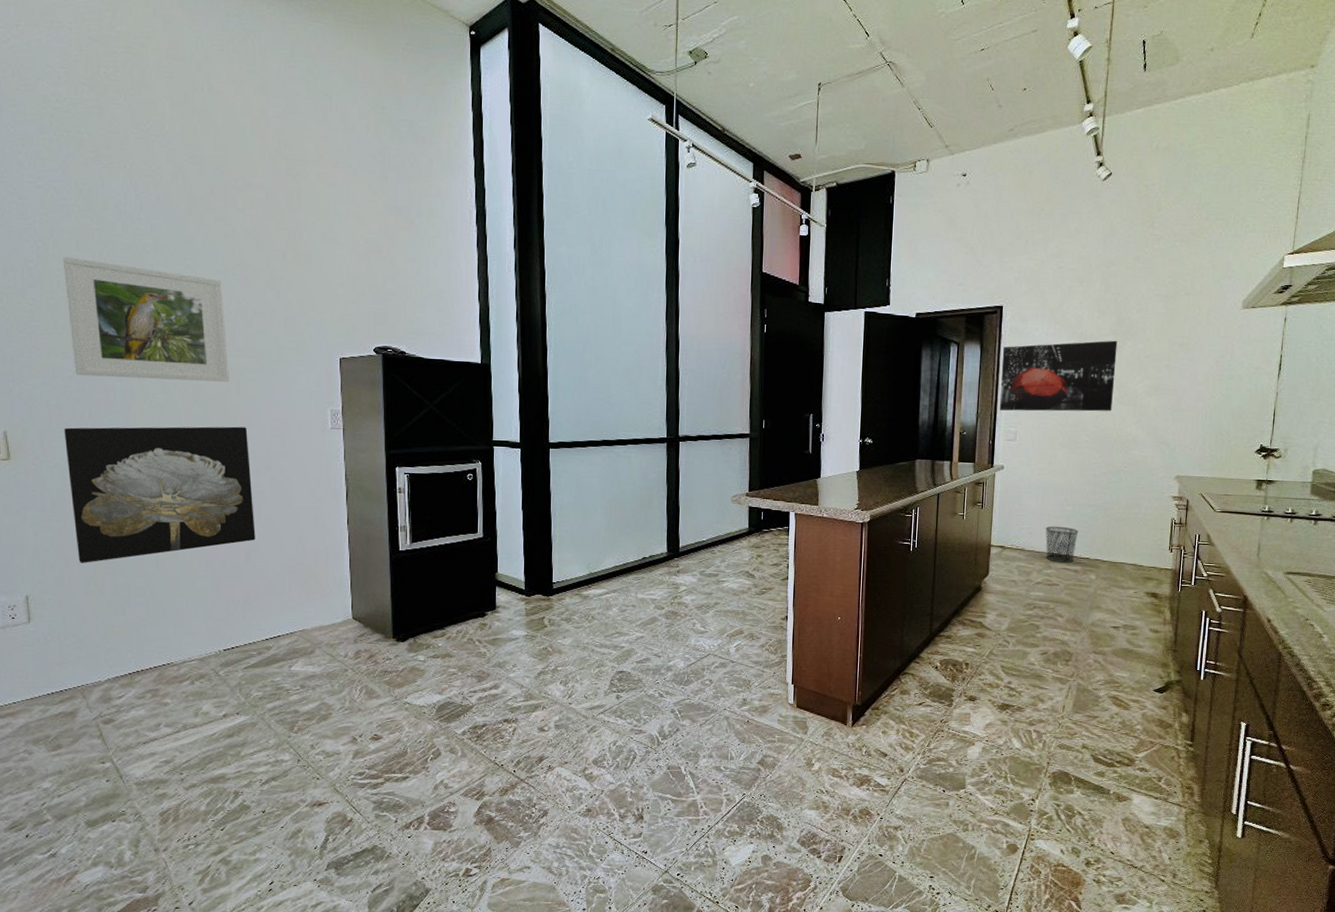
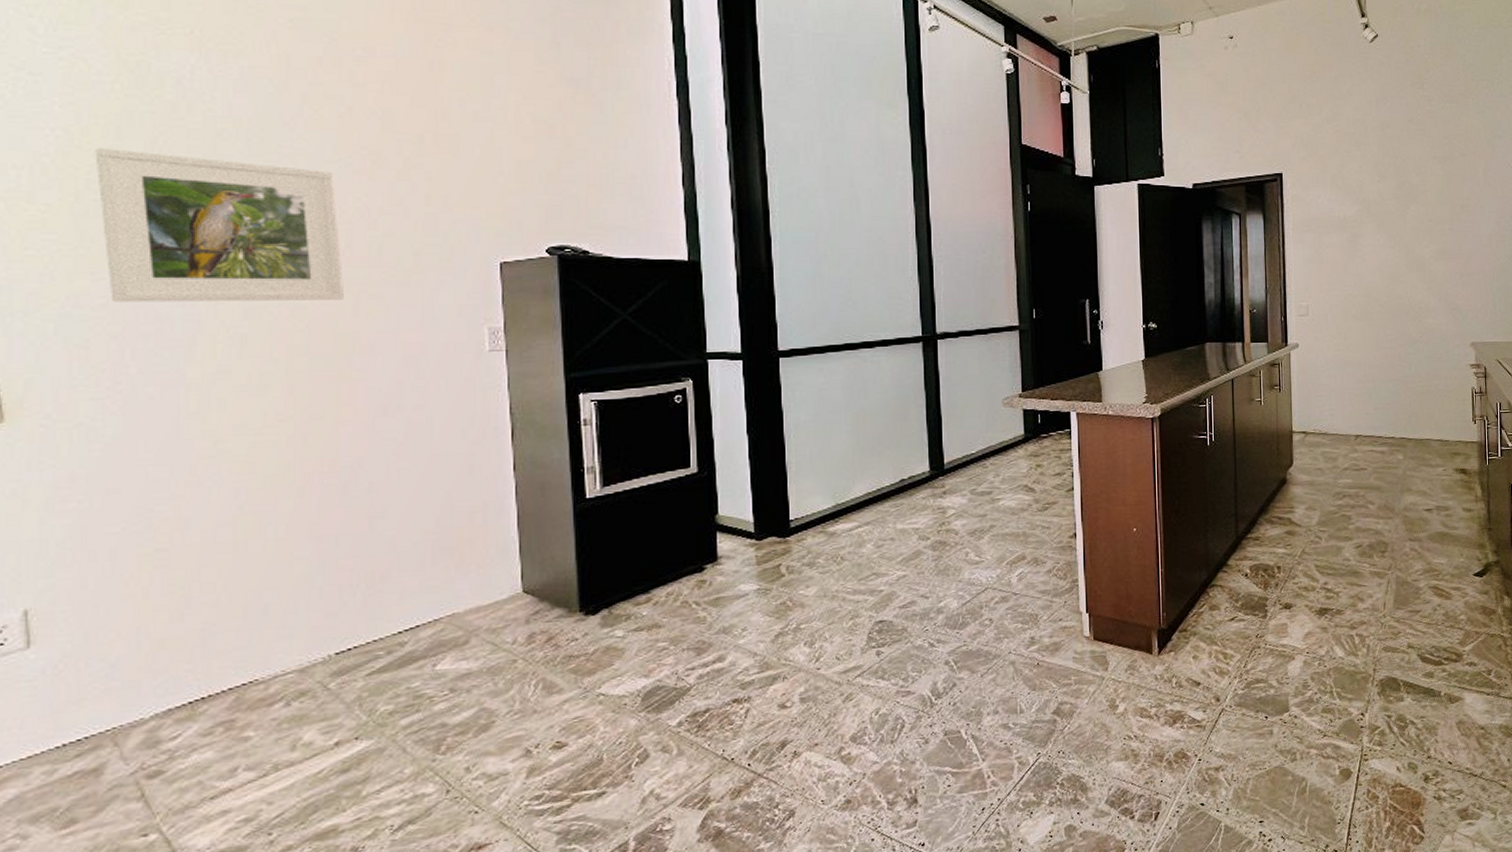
wall art: present [64,426,255,563] -> none [91,356,383,556]
wall art: present [999,340,1118,412] -> none [1286,205,1402,285]
waste bin: present [1045,526,1079,563] -> none [1347,405,1381,445]

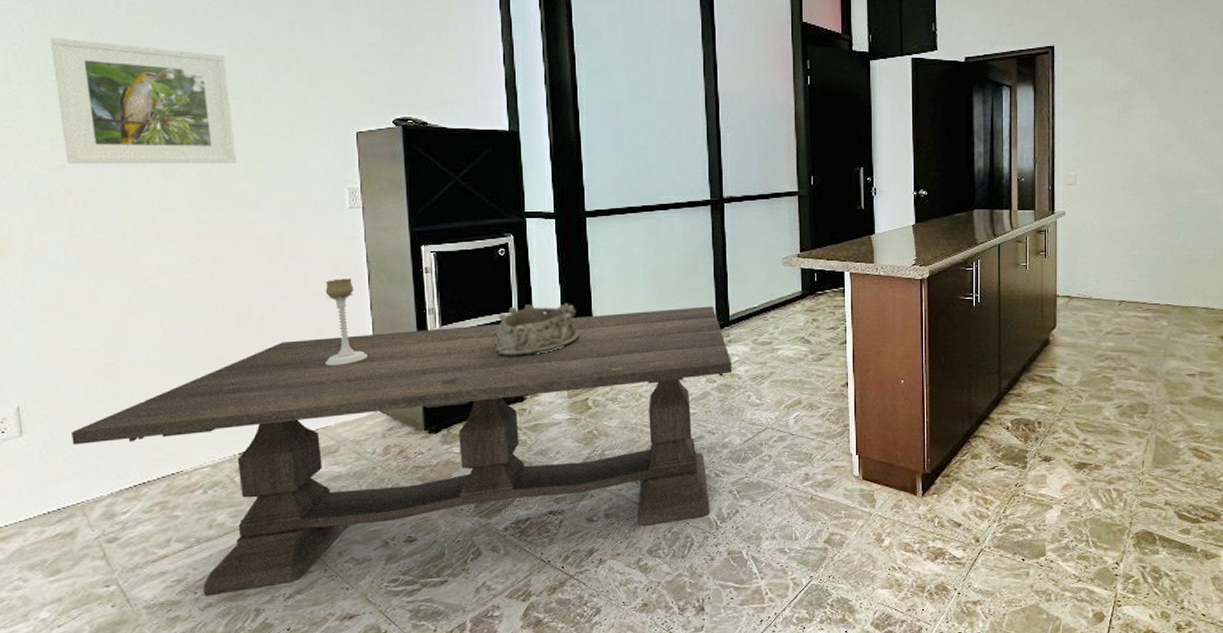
dining table: none [102,454,948,837] -> present [72,306,733,596]
candle holder: none [453,434,509,540] -> present [324,278,368,365]
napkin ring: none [667,455,772,521] -> present [493,303,581,357]

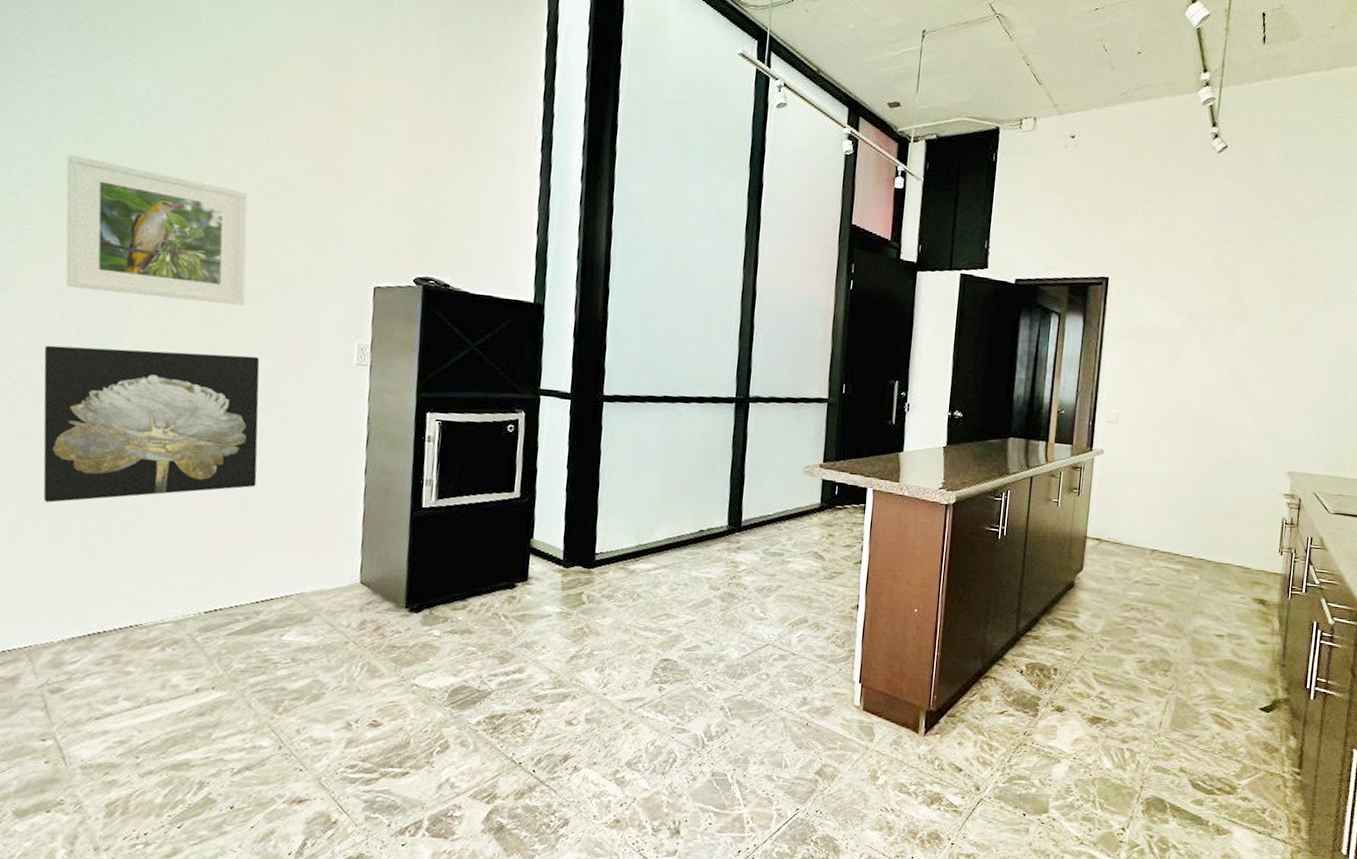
wall art: none [55,211,270,368] -> present [43,345,260,503]
dining table: present [72,306,733,596] -> none [28,497,739,763]
candle holder: present [324,278,368,365] -> none [308,437,355,530]
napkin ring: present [493,303,581,357] -> none [490,486,583,541]

